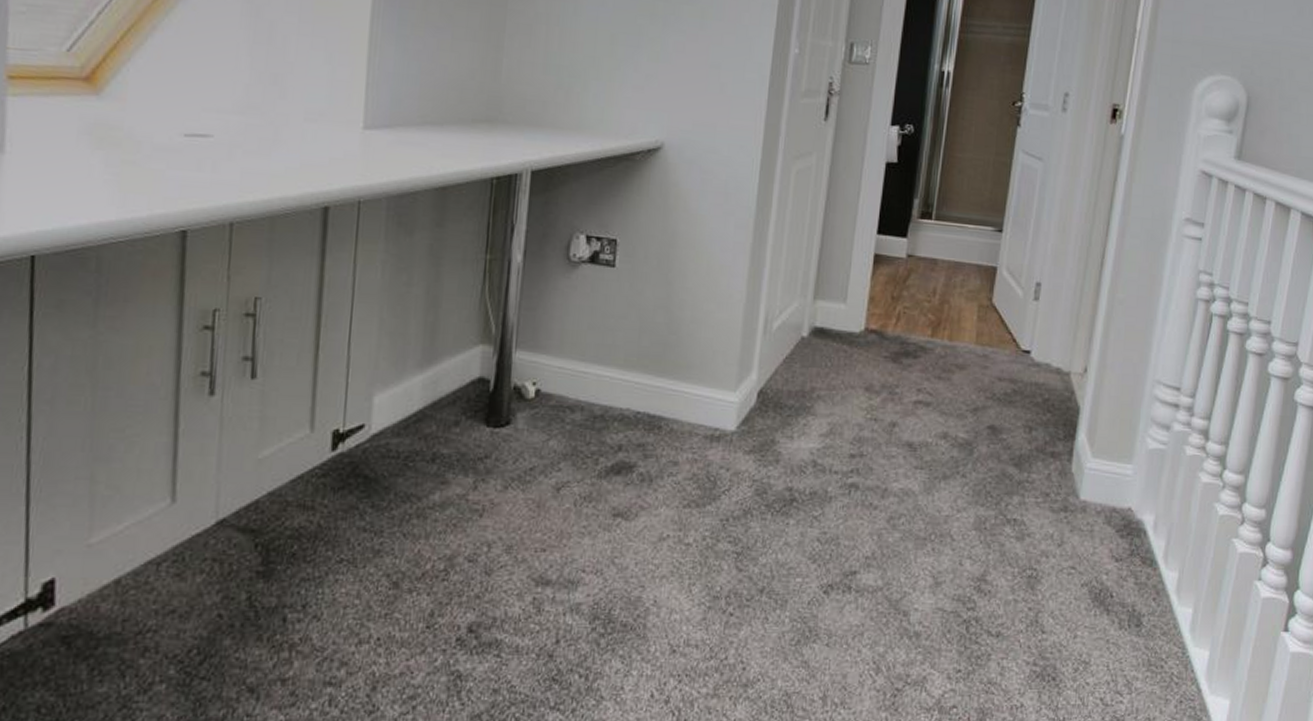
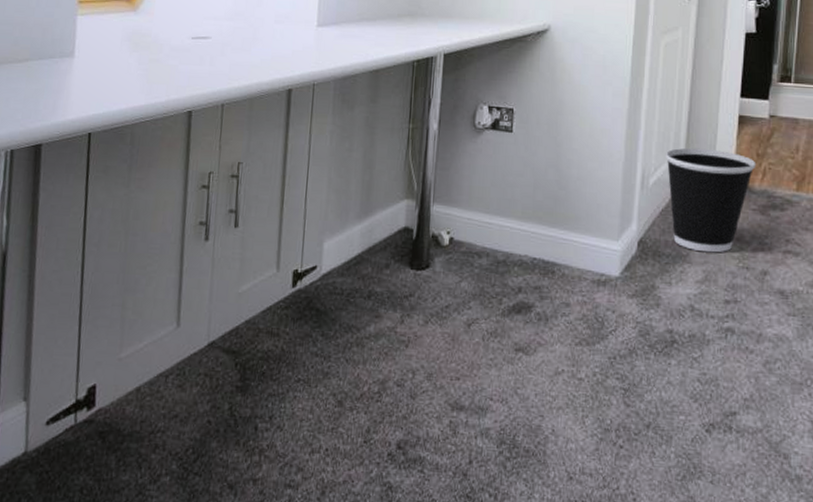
wastebasket: none [791,288,891,404] -> present [665,147,756,253]

